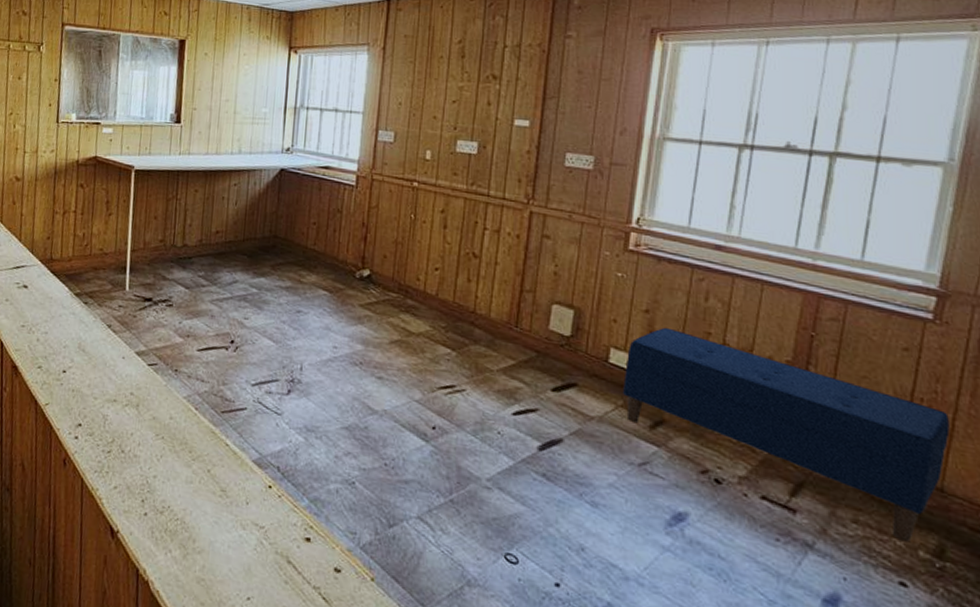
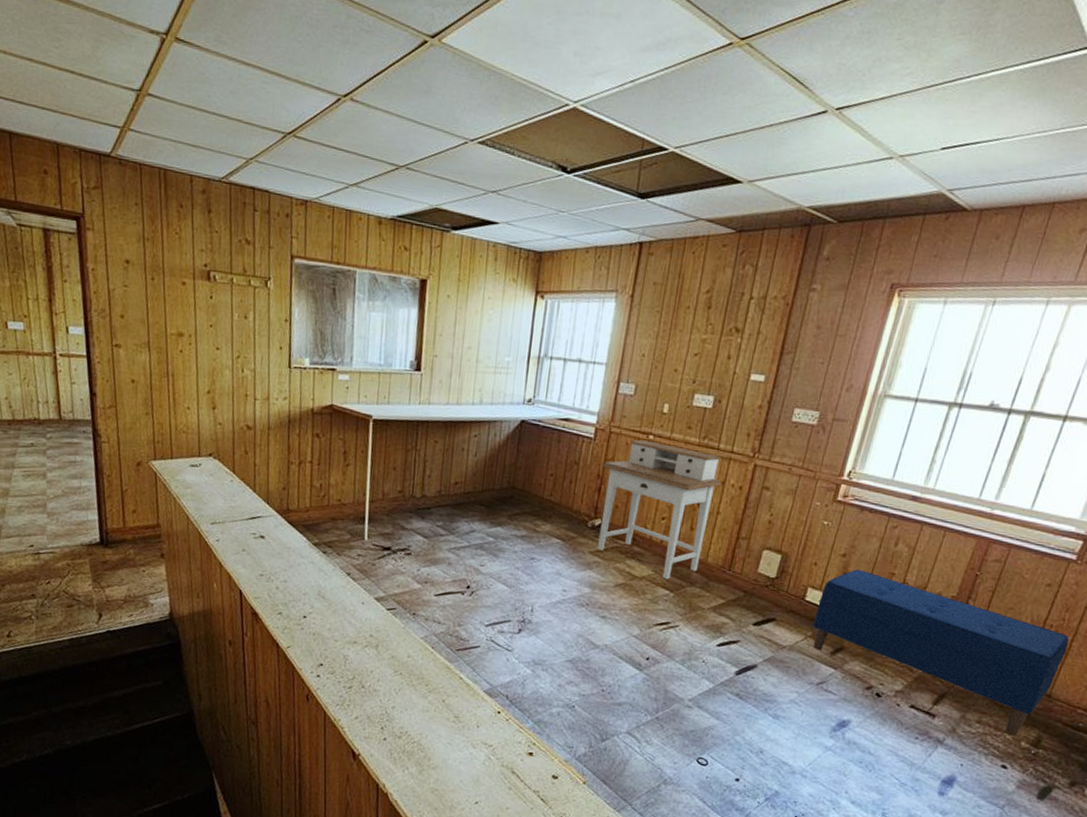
desk: none [366,187,497,337] -> present [597,440,722,580]

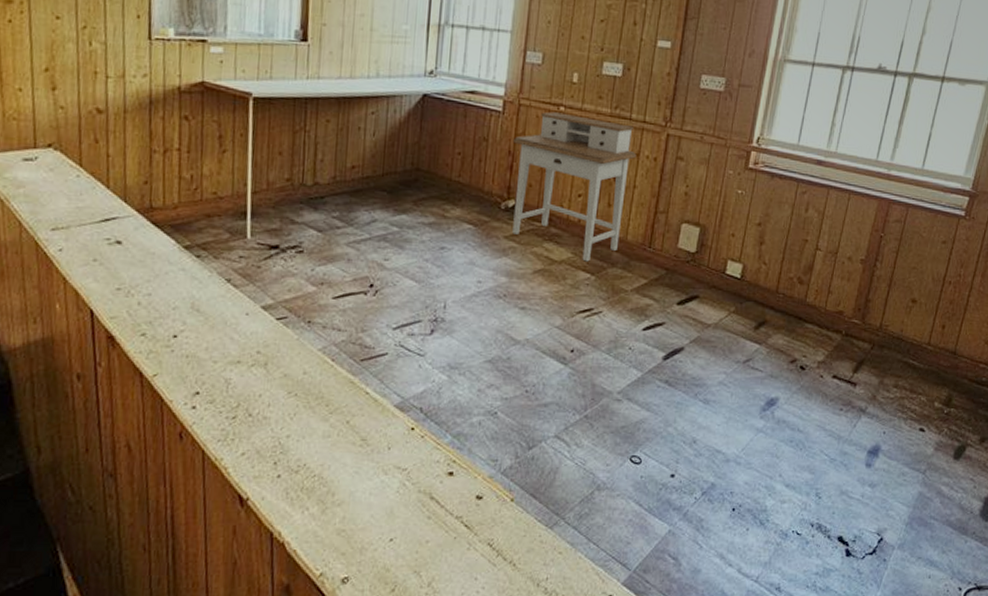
bench: present [813,569,1069,736] -> none [735,238,966,397]

